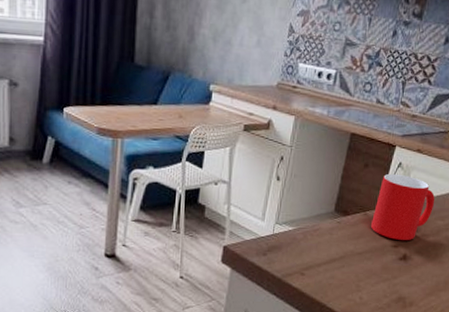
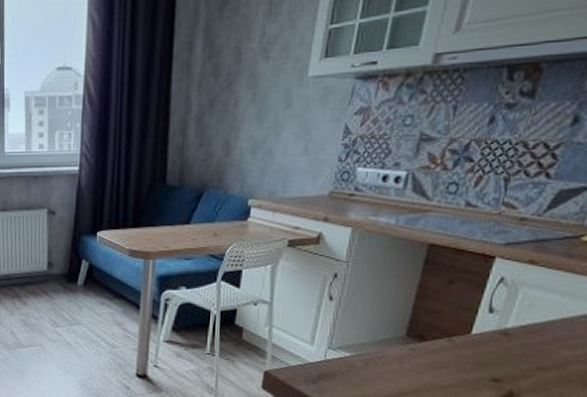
cup: present [371,173,435,241] -> none [459,291,559,375]

